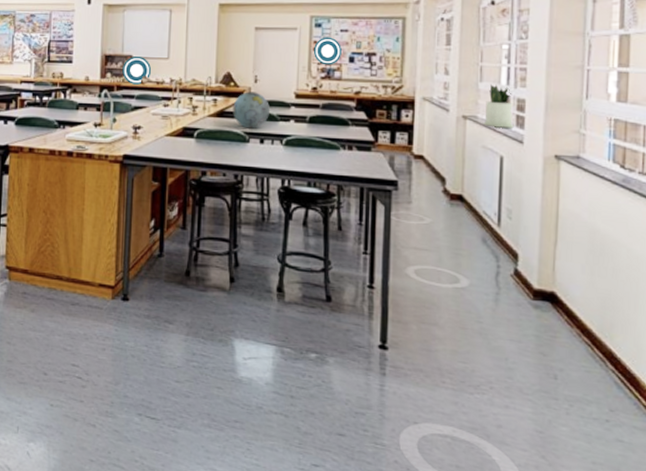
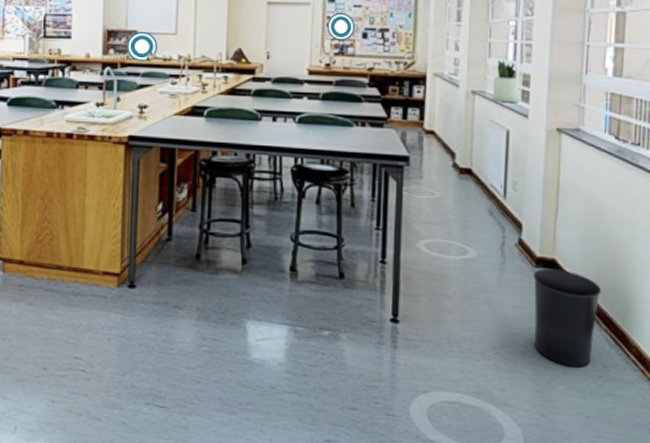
globe: present [233,92,269,129] -> none [244,68,282,106]
waste bin: none [530,301,607,409] -> present [533,267,601,368]

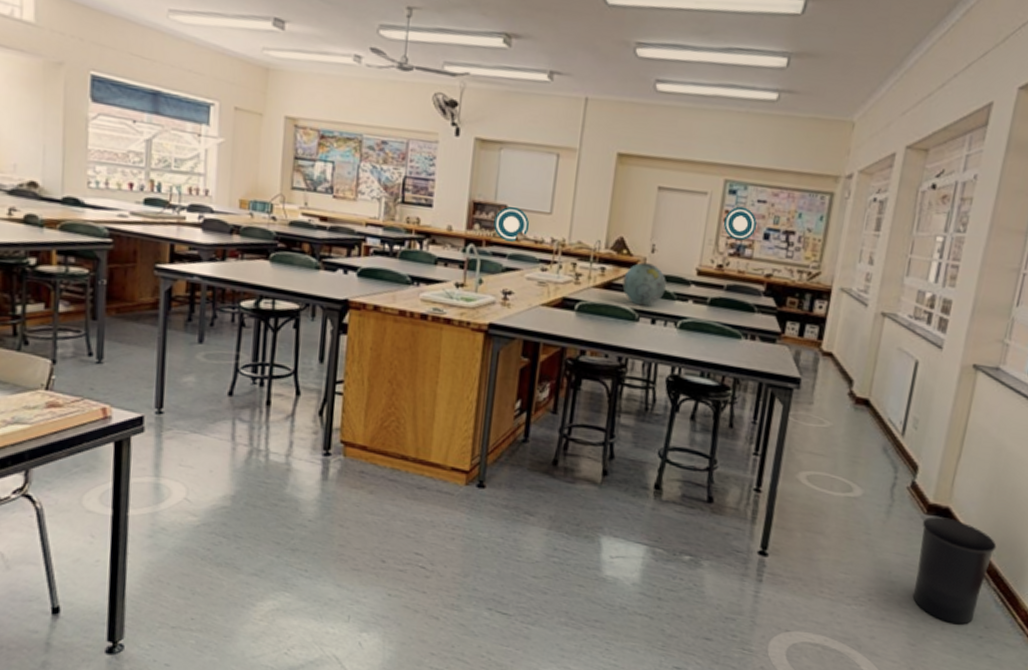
globe: none [244,68,282,106] -> present [622,262,666,306]
planter: present [490,60,521,104] -> none [901,280,939,332]

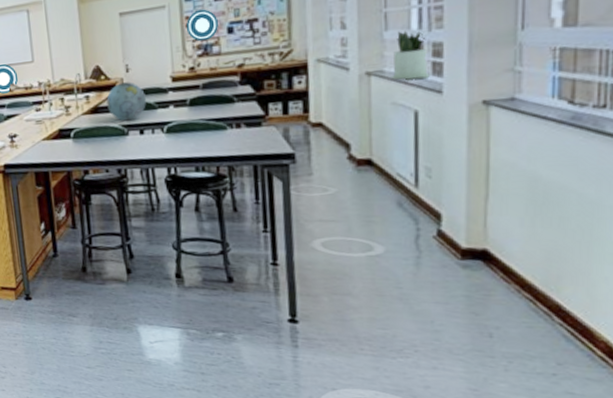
planter: none [901,280,939,332] -> present [390,30,431,81]
waste bin: present [912,516,997,625] -> none [458,259,553,365]

